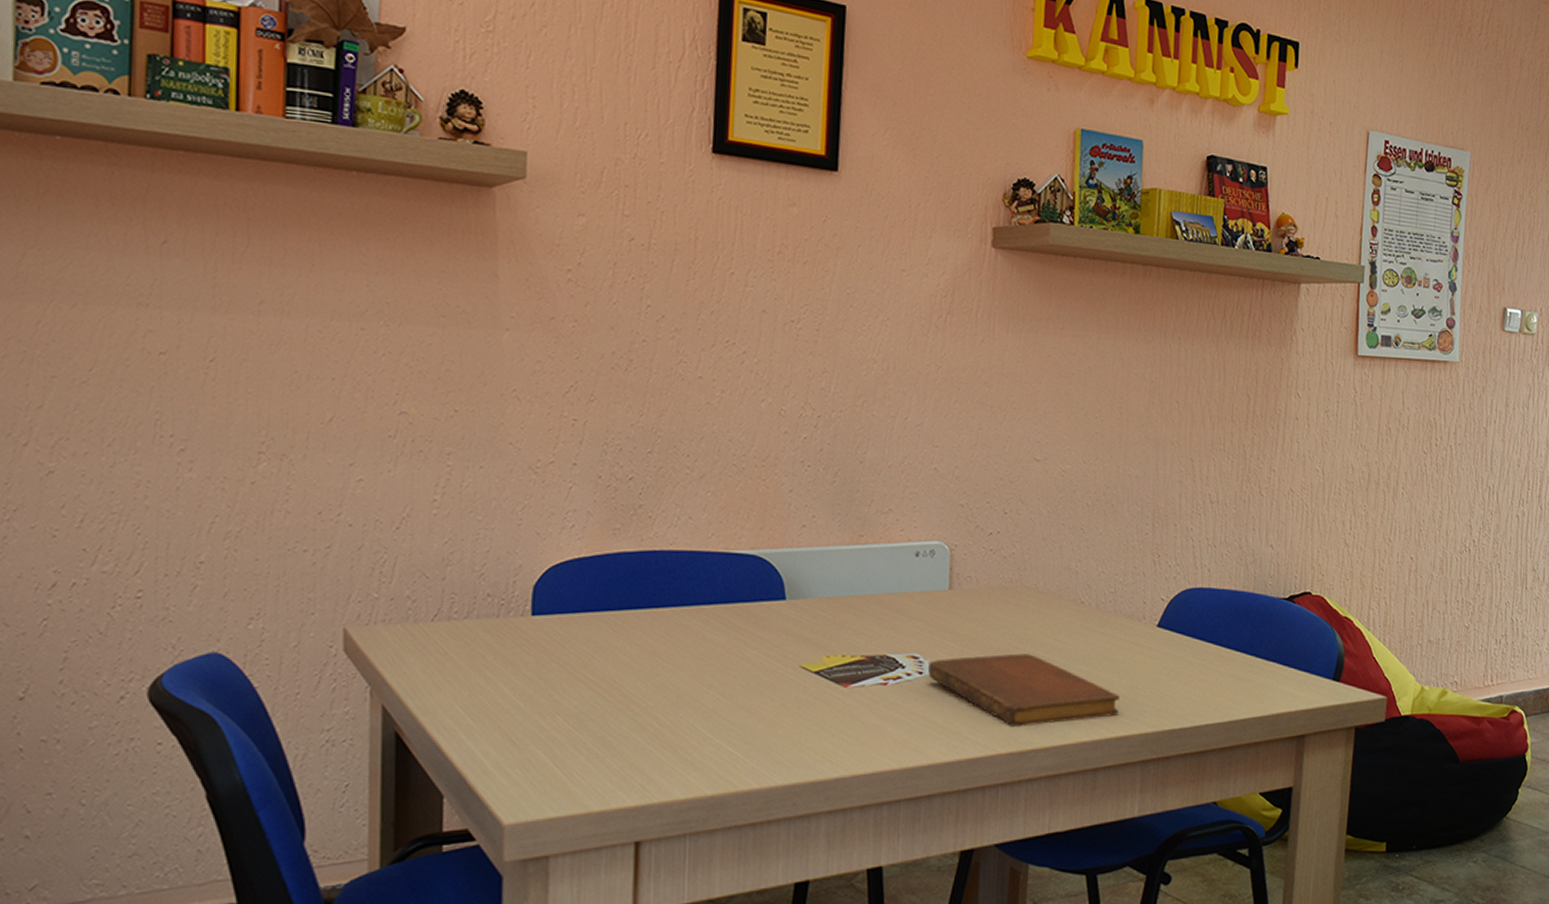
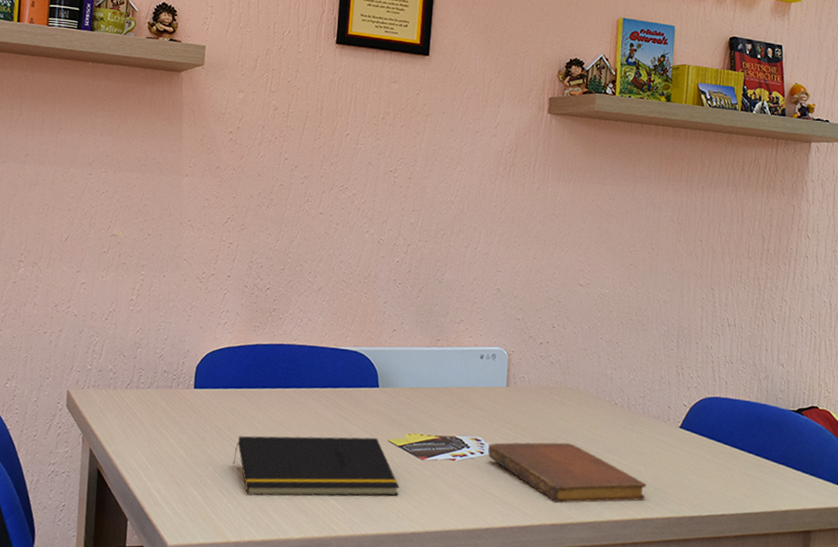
notepad: none [591,663,818,750] -> present [233,436,400,496]

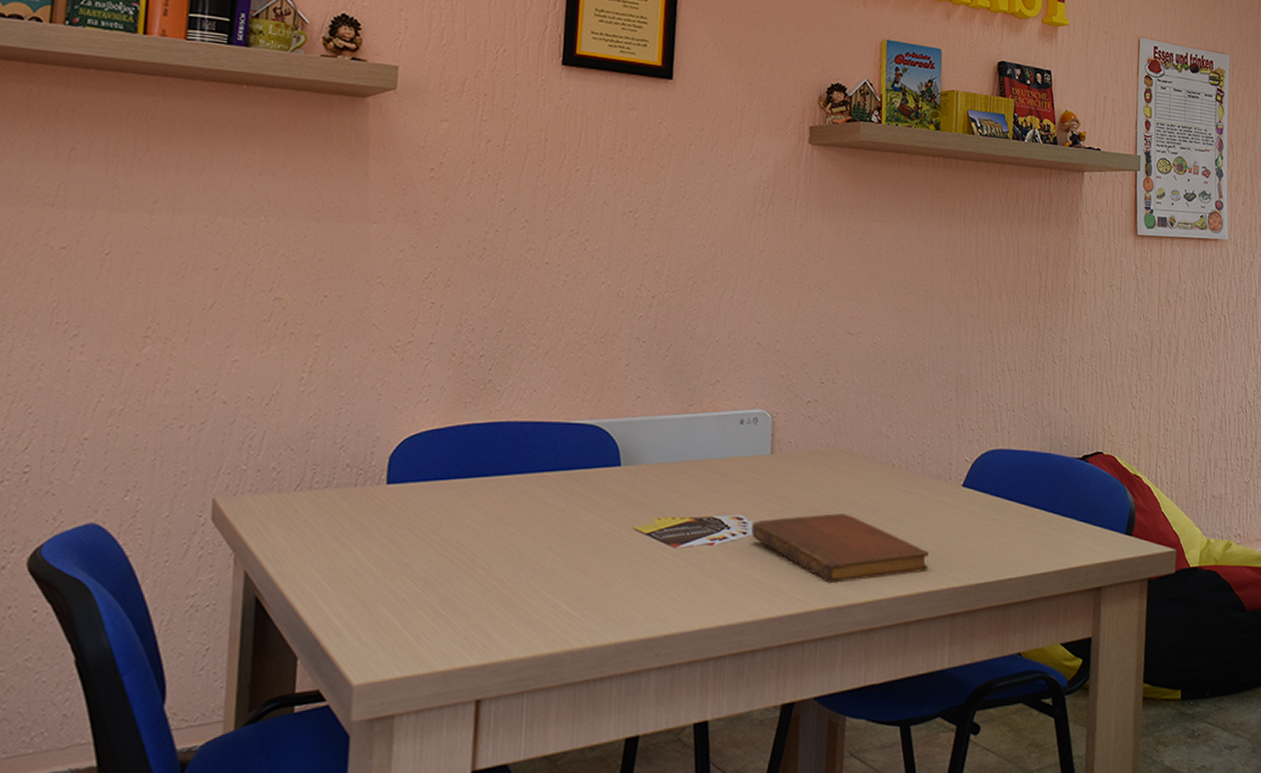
notepad: present [233,436,400,496] -> none [438,526,649,611]

